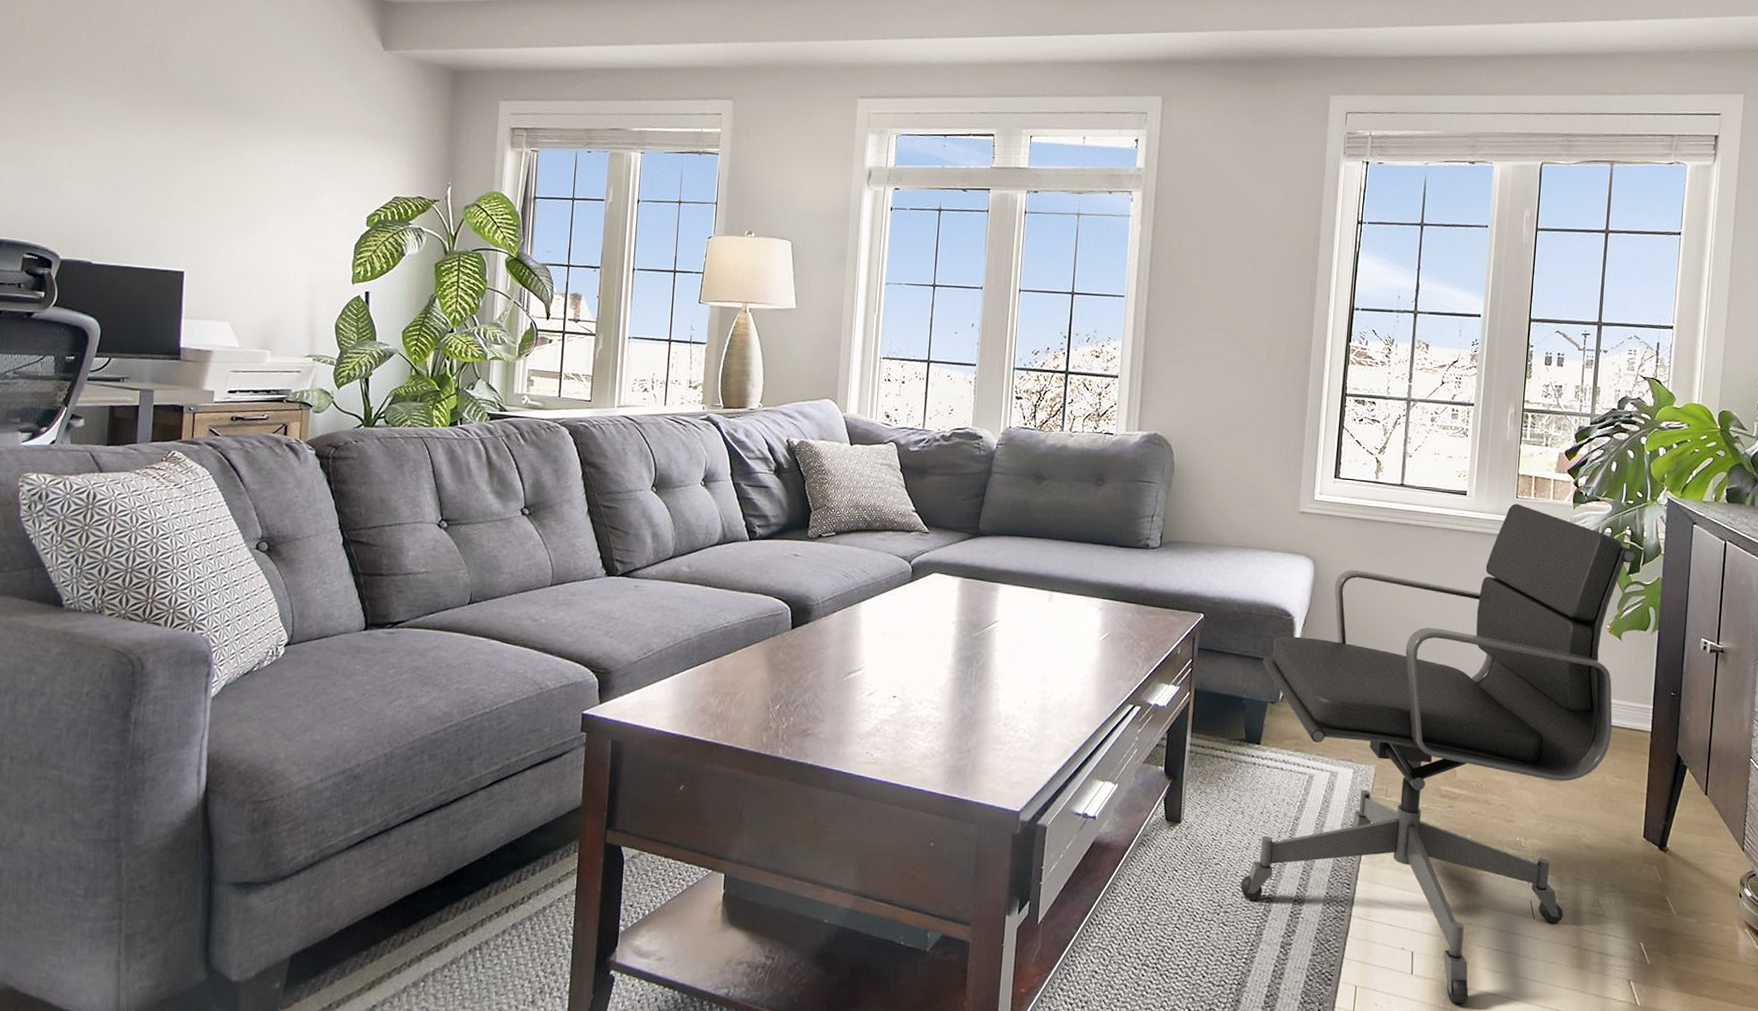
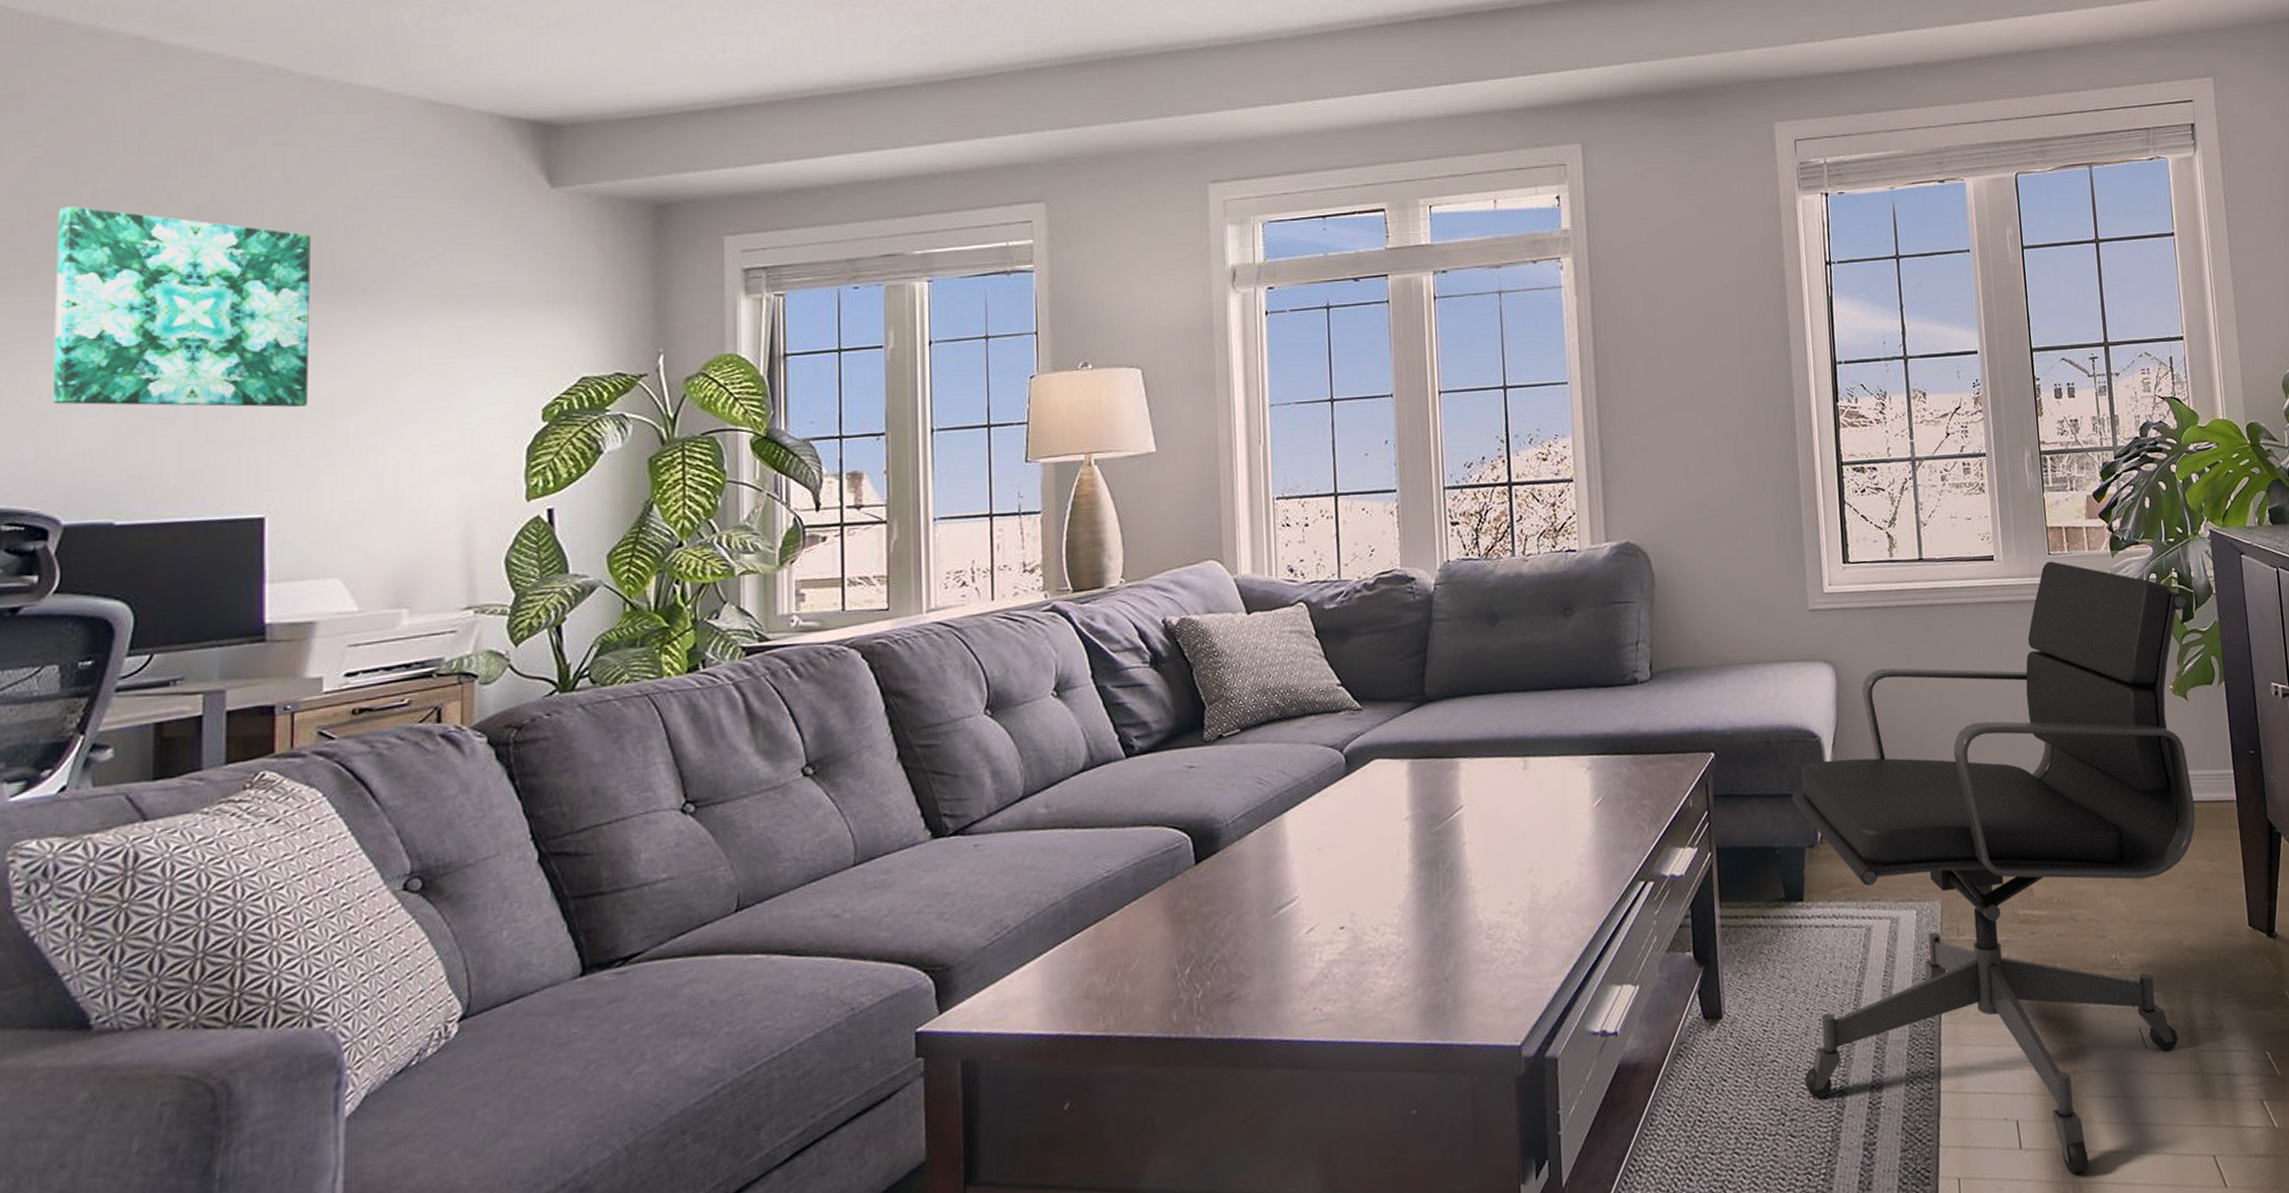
wall art: none [58,30,224,195] -> present [52,206,310,408]

